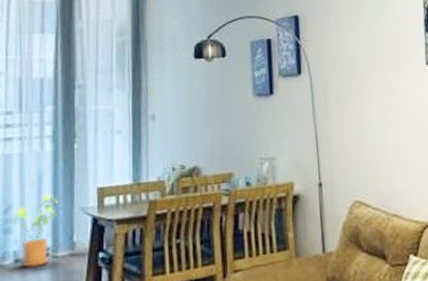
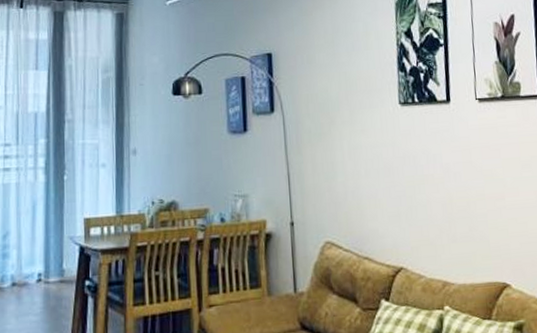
house plant: present [13,193,59,268] -> none [10,222,50,291]

